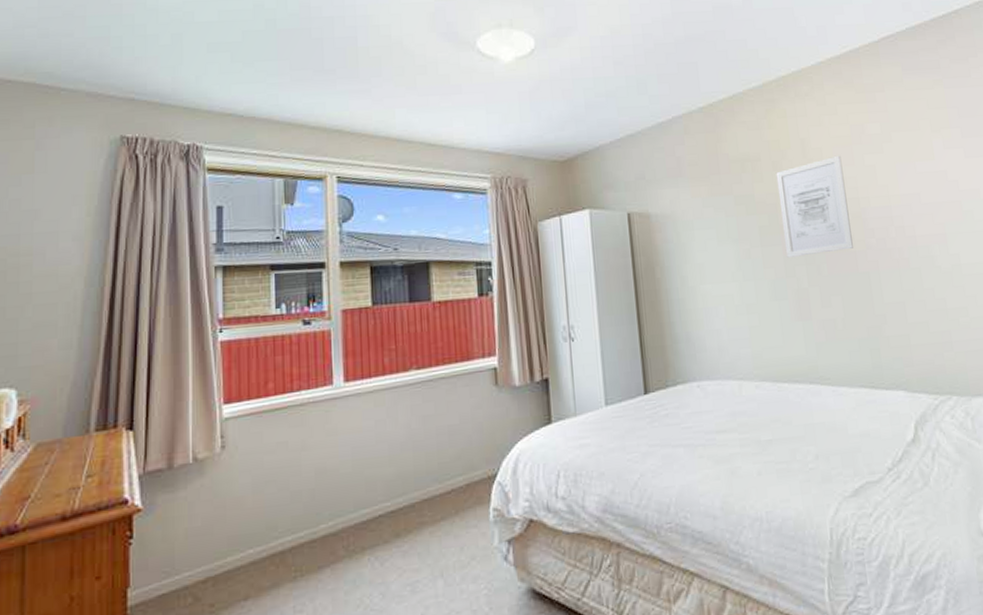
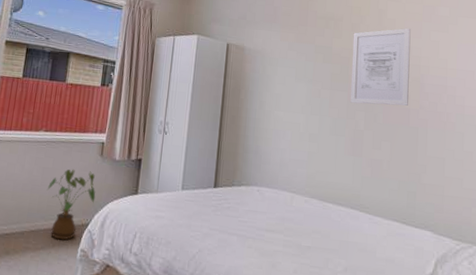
house plant: none [433,407,499,503] -> present [46,169,96,240]

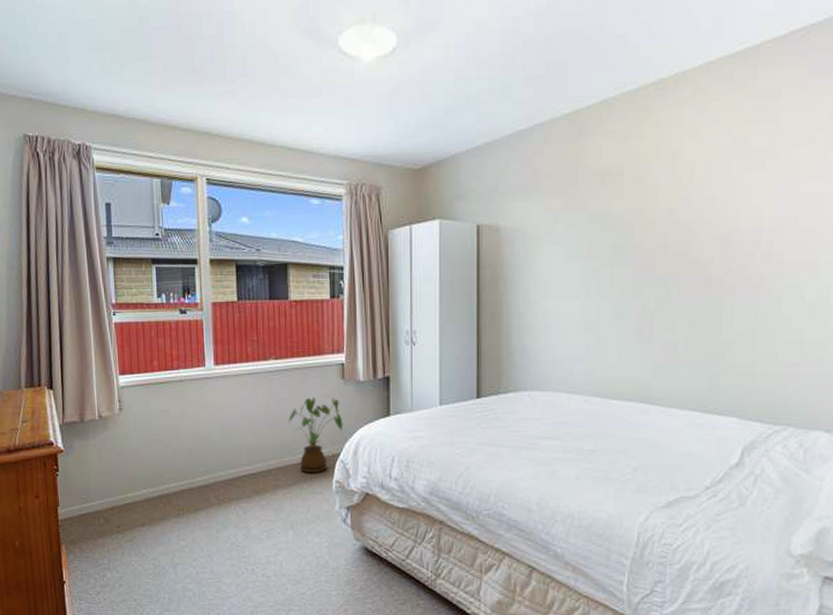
wall art: present [350,28,411,106] -> none [636,171,715,278]

